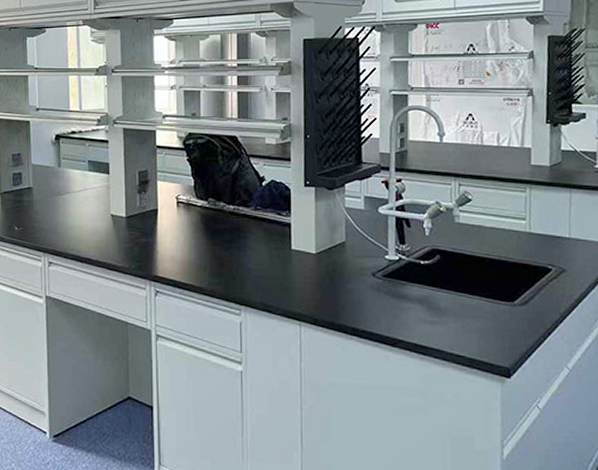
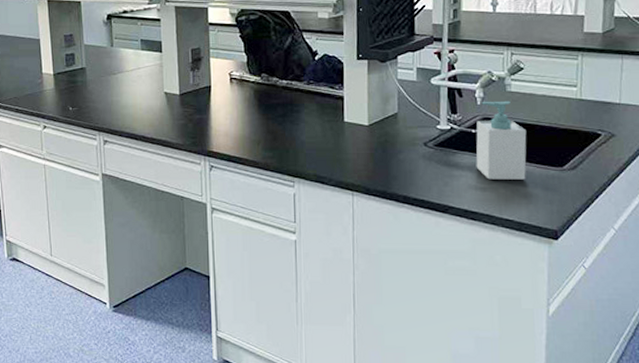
soap bottle: none [425,232,477,314] -> present [476,101,527,180]

